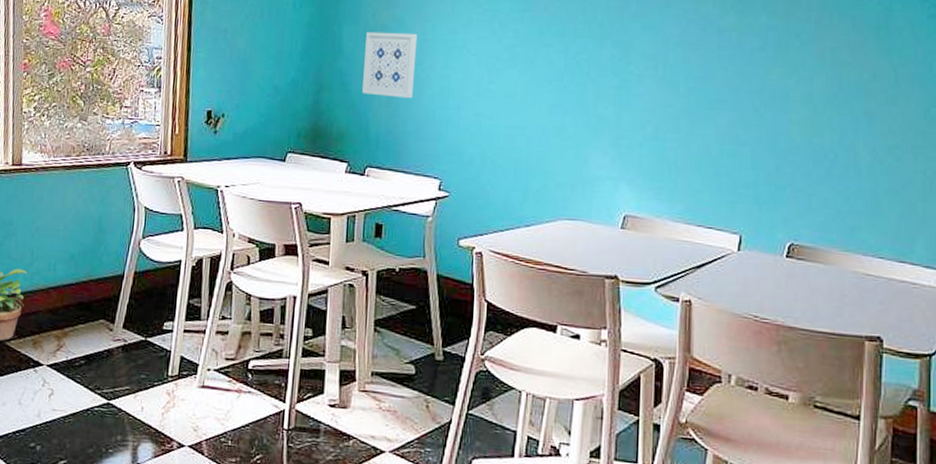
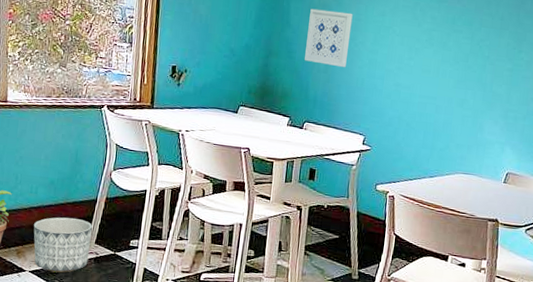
planter: none [51,298,119,366] -> present [33,217,92,273]

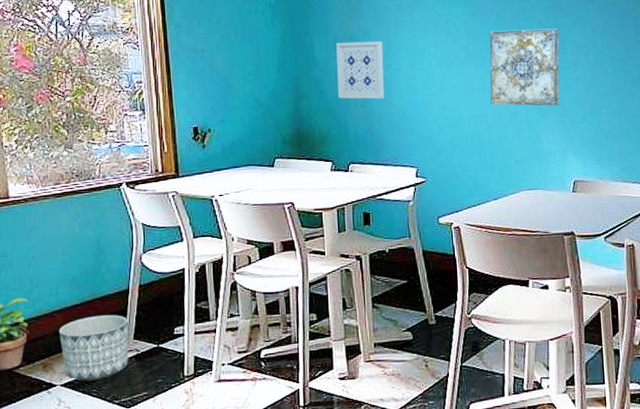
wall art: none [442,20,519,100] -> present [489,28,560,106]

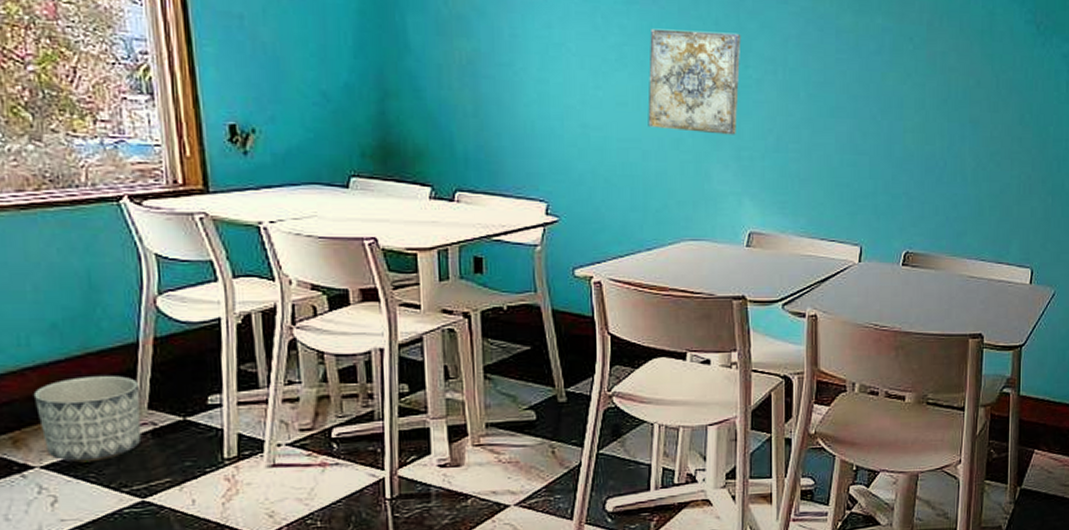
wall art: present [336,40,384,100] -> none [438,23,506,108]

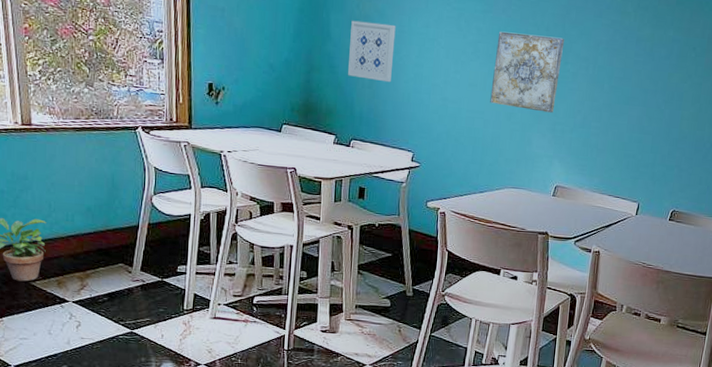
planter: present [33,376,142,463] -> none [72,245,136,302]
wall art: none [438,23,506,108] -> present [348,20,396,83]

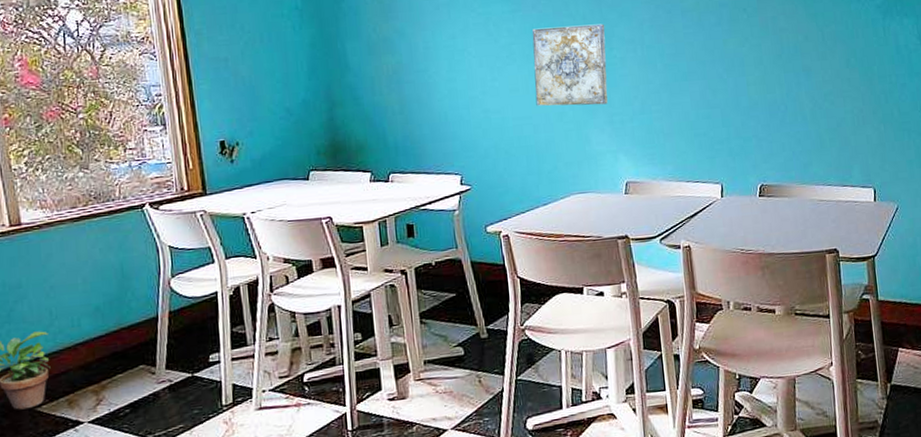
wall art: present [348,20,396,83] -> none [370,42,424,106]

